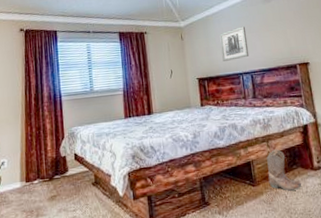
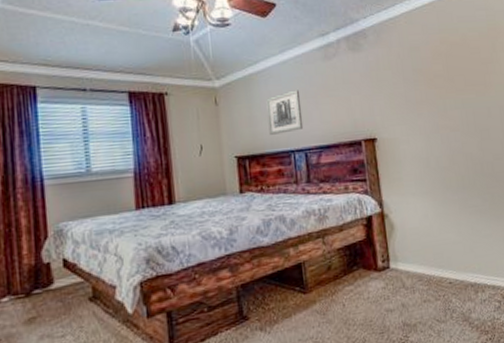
boots: present [266,148,302,191] -> none [321,246,363,298]

